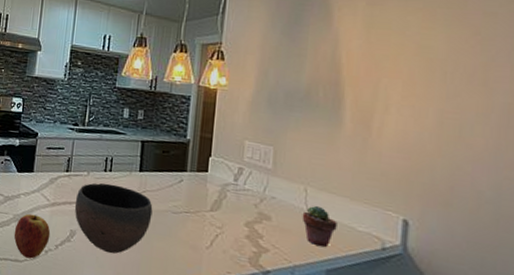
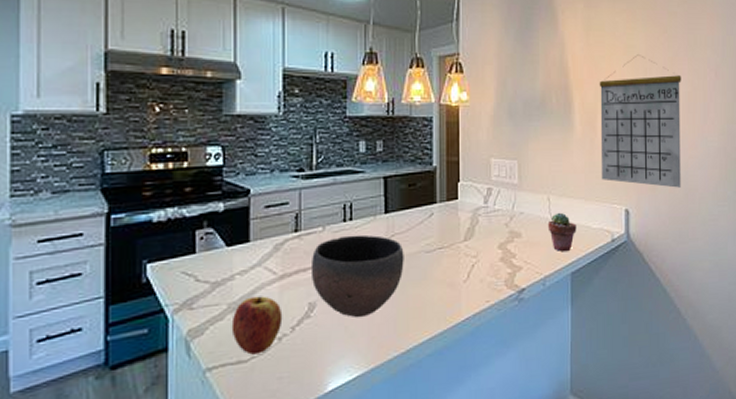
calendar: none [373,56,499,211] -> present [599,55,681,188]

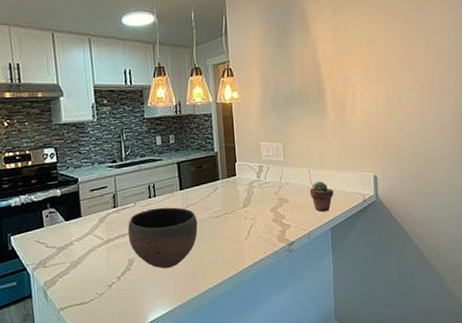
apple: present [231,296,283,355] -> none [74,255,111,298]
calendar: present [599,55,681,188] -> none [346,48,421,156]

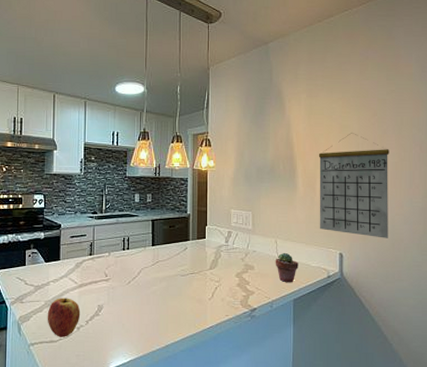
apple: none [74,255,111,298] -> present [47,298,81,337]
bowl: present [128,207,198,269] -> none [100,260,165,319]
calendar: none [346,48,421,156] -> present [318,133,389,238]

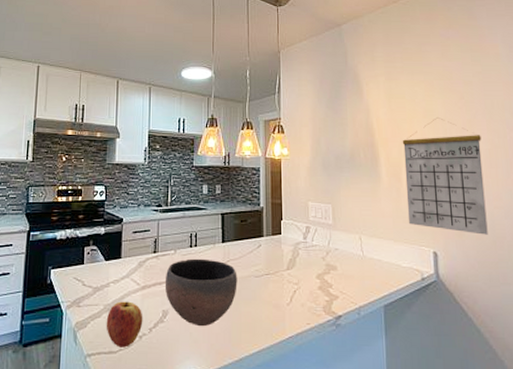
bowl: none [100,260,165,319] -> present [164,258,237,327]
potted succulent: present [275,252,299,283] -> none [360,250,387,286]

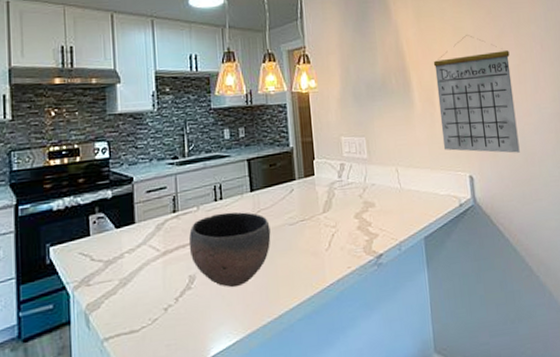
apple: present [106,301,143,348] -> none [123,271,168,325]

